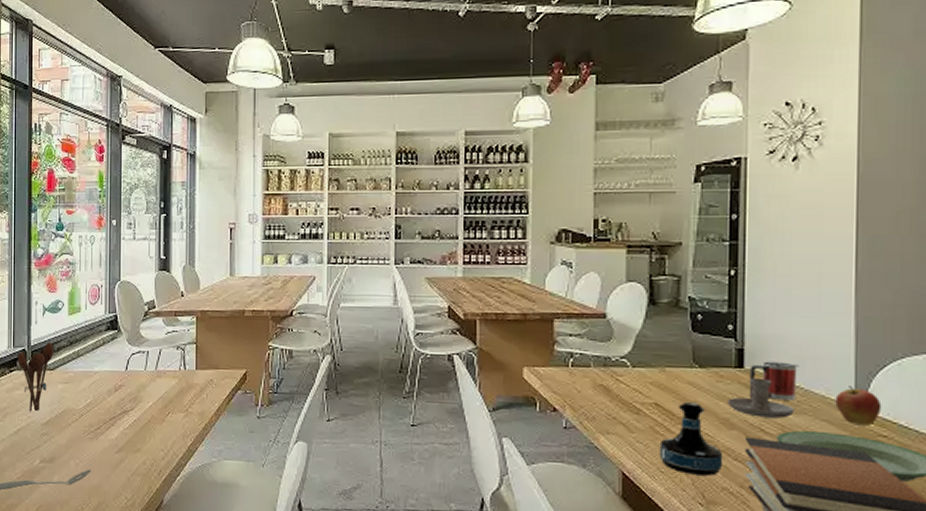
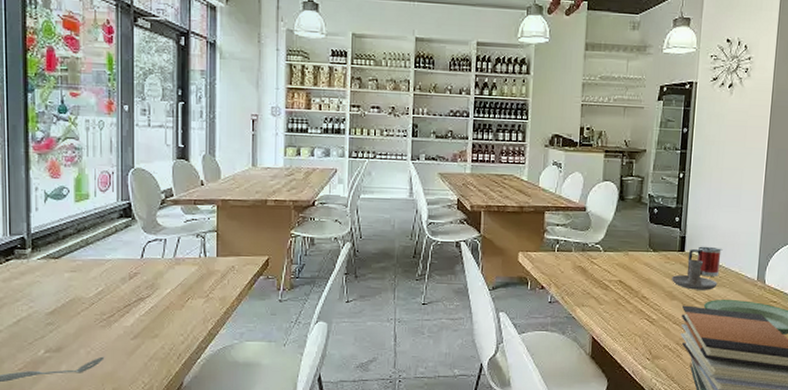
utensil holder: present [18,342,54,412] -> none [15,229,58,302]
tequila bottle: present [659,402,724,476] -> none [620,279,666,337]
apple: present [835,386,882,426] -> none [744,265,775,295]

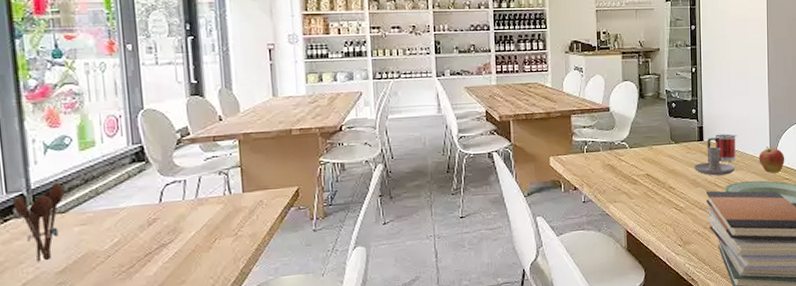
utensil holder: none [15,229,58,302] -> present [13,182,64,262]
apple: none [744,265,775,295] -> present [759,146,785,174]

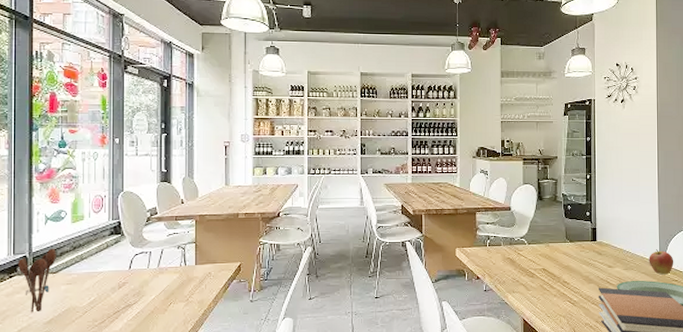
candle holder: present [694,147,736,176] -> none [588,247,626,274]
mug: present [707,133,737,162] -> none [599,235,628,261]

